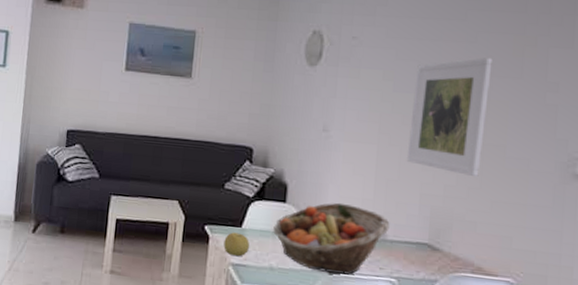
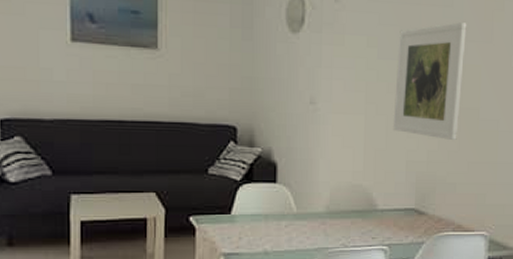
fruit: present [223,232,249,257] -> none [213,220,240,246]
fruit basket: present [273,202,390,275] -> none [265,177,380,249]

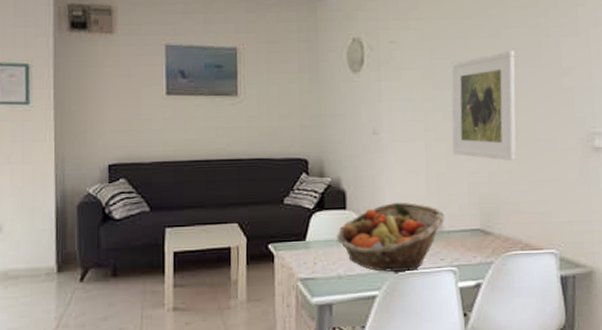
fruit basket: none [265,177,380,249] -> present [337,202,445,272]

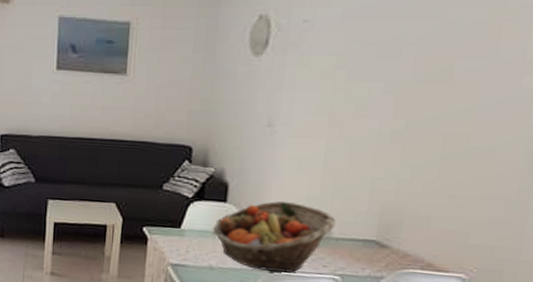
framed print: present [451,51,516,160] -> none [357,37,464,169]

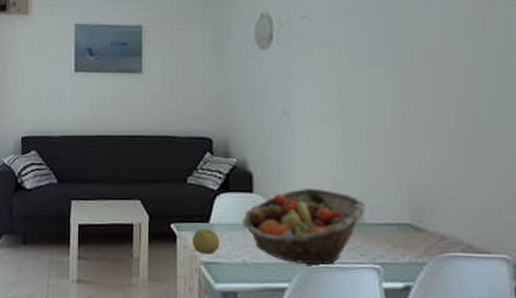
fruit: none [162,233,189,257] -> present [192,228,219,254]

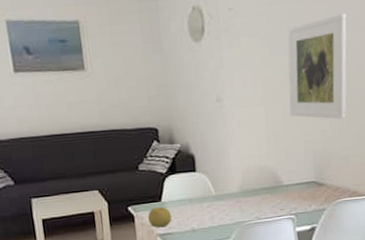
fruit basket: present [243,188,366,265] -> none [189,162,284,223]
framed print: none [373,23,454,147] -> present [287,13,347,119]

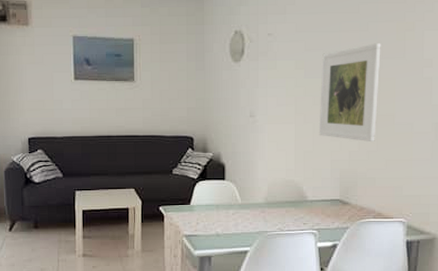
fruit: present [148,207,171,228] -> none [177,209,198,229]

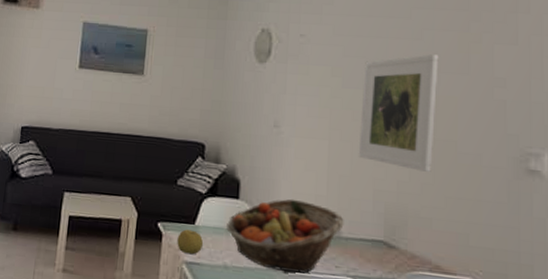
fruit: none [177,209,198,229] -> present [177,229,203,255]
fruit basket: none [216,175,309,232] -> present [226,198,344,274]

